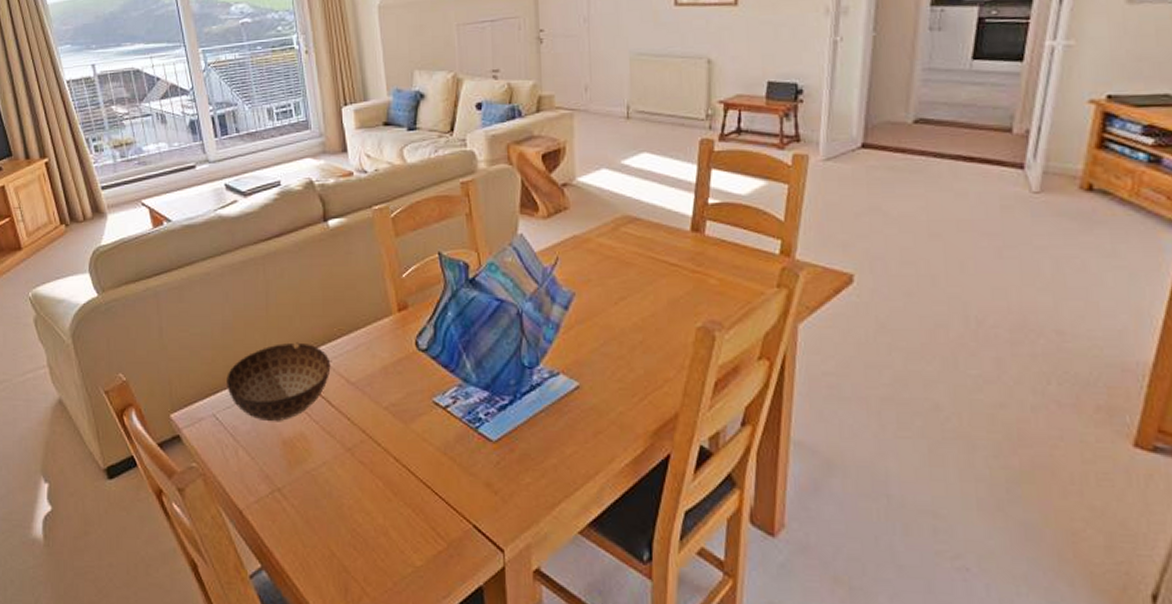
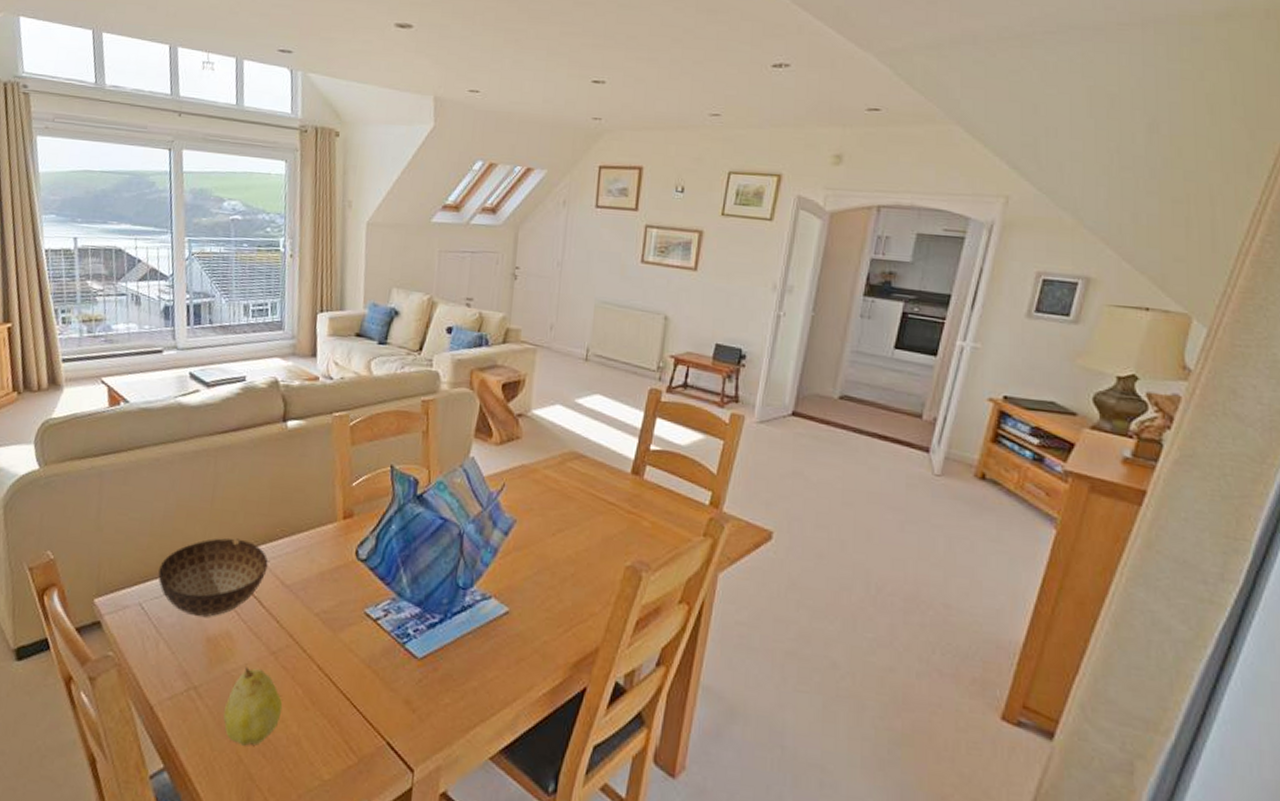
fruit: none [310,465,366,540] -> present [223,666,283,746]

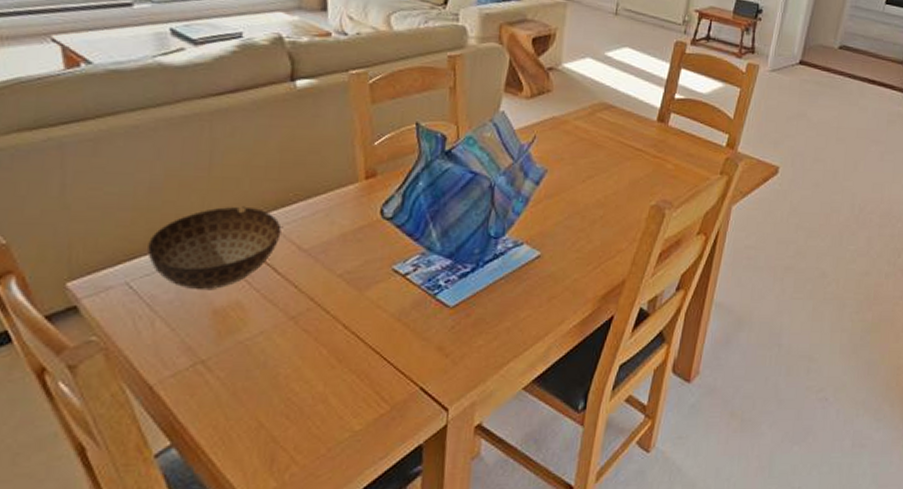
fruit: present [223,666,283,746] -> none [239,334,306,411]

